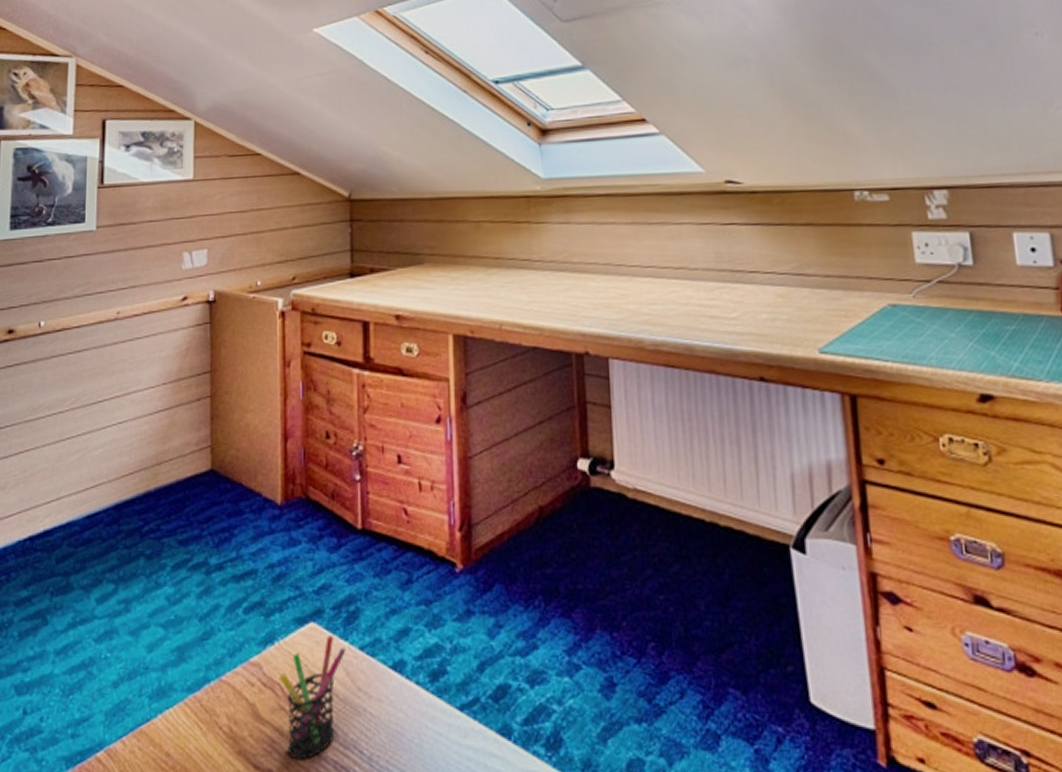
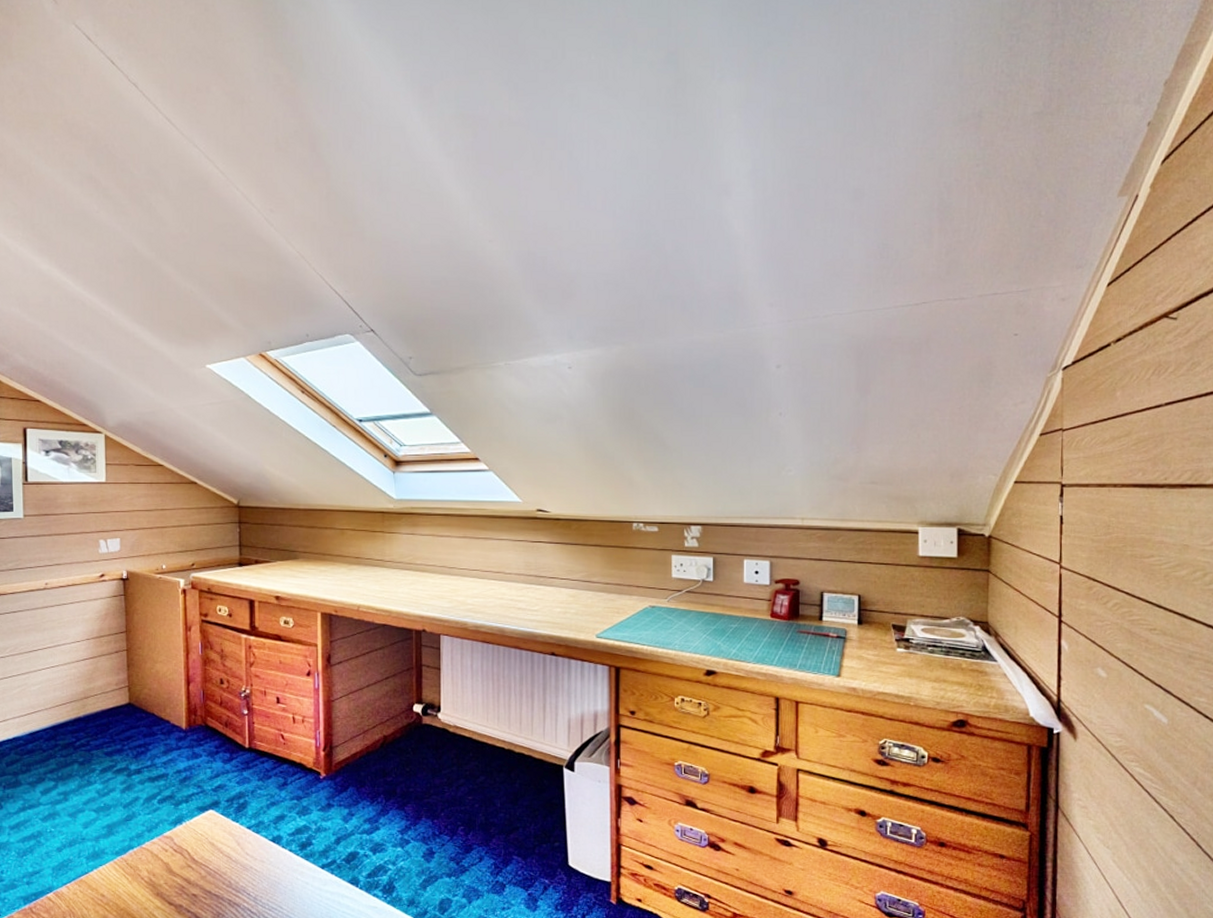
pen holder: present [279,636,347,760] -> none [186,819,238,899]

